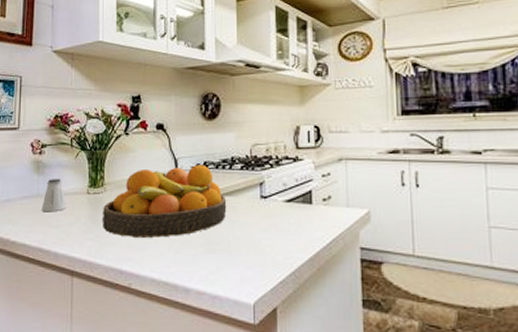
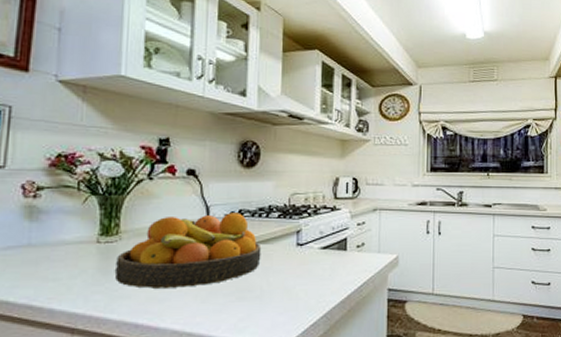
saltshaker: present [42,179,66,212] -> none [34,226,68,264]

